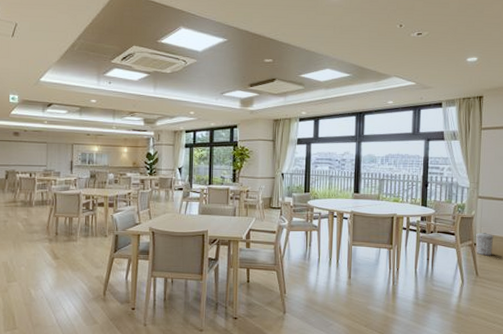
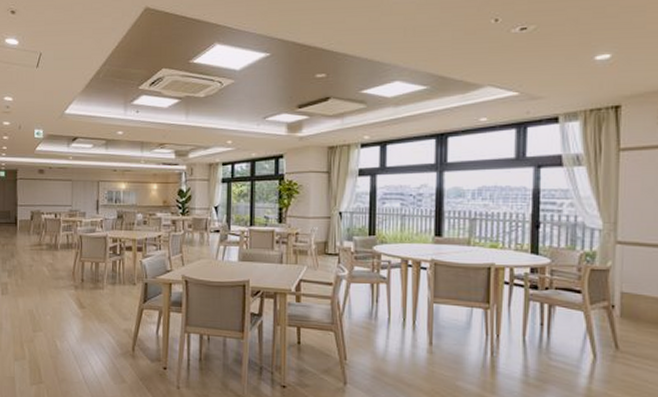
trash can: present [476,233,494,256] -> none [614,291,643,323]

